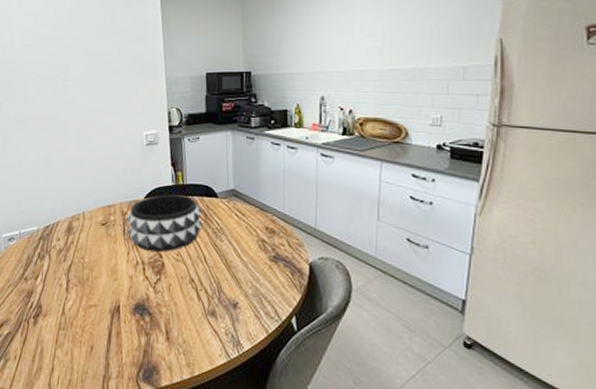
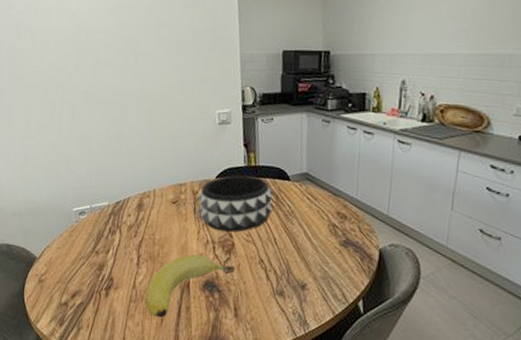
banana: none [74,276,165,345] -> present [145,254,235,318]

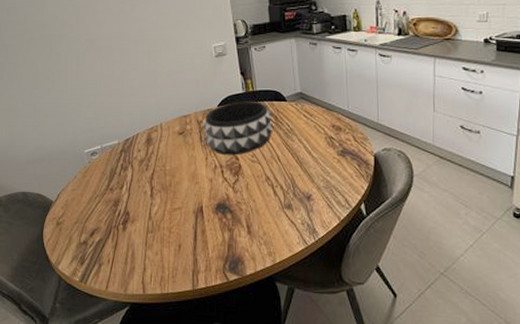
banana: present [145,254,235,318] -> none [161,180,243,244]

